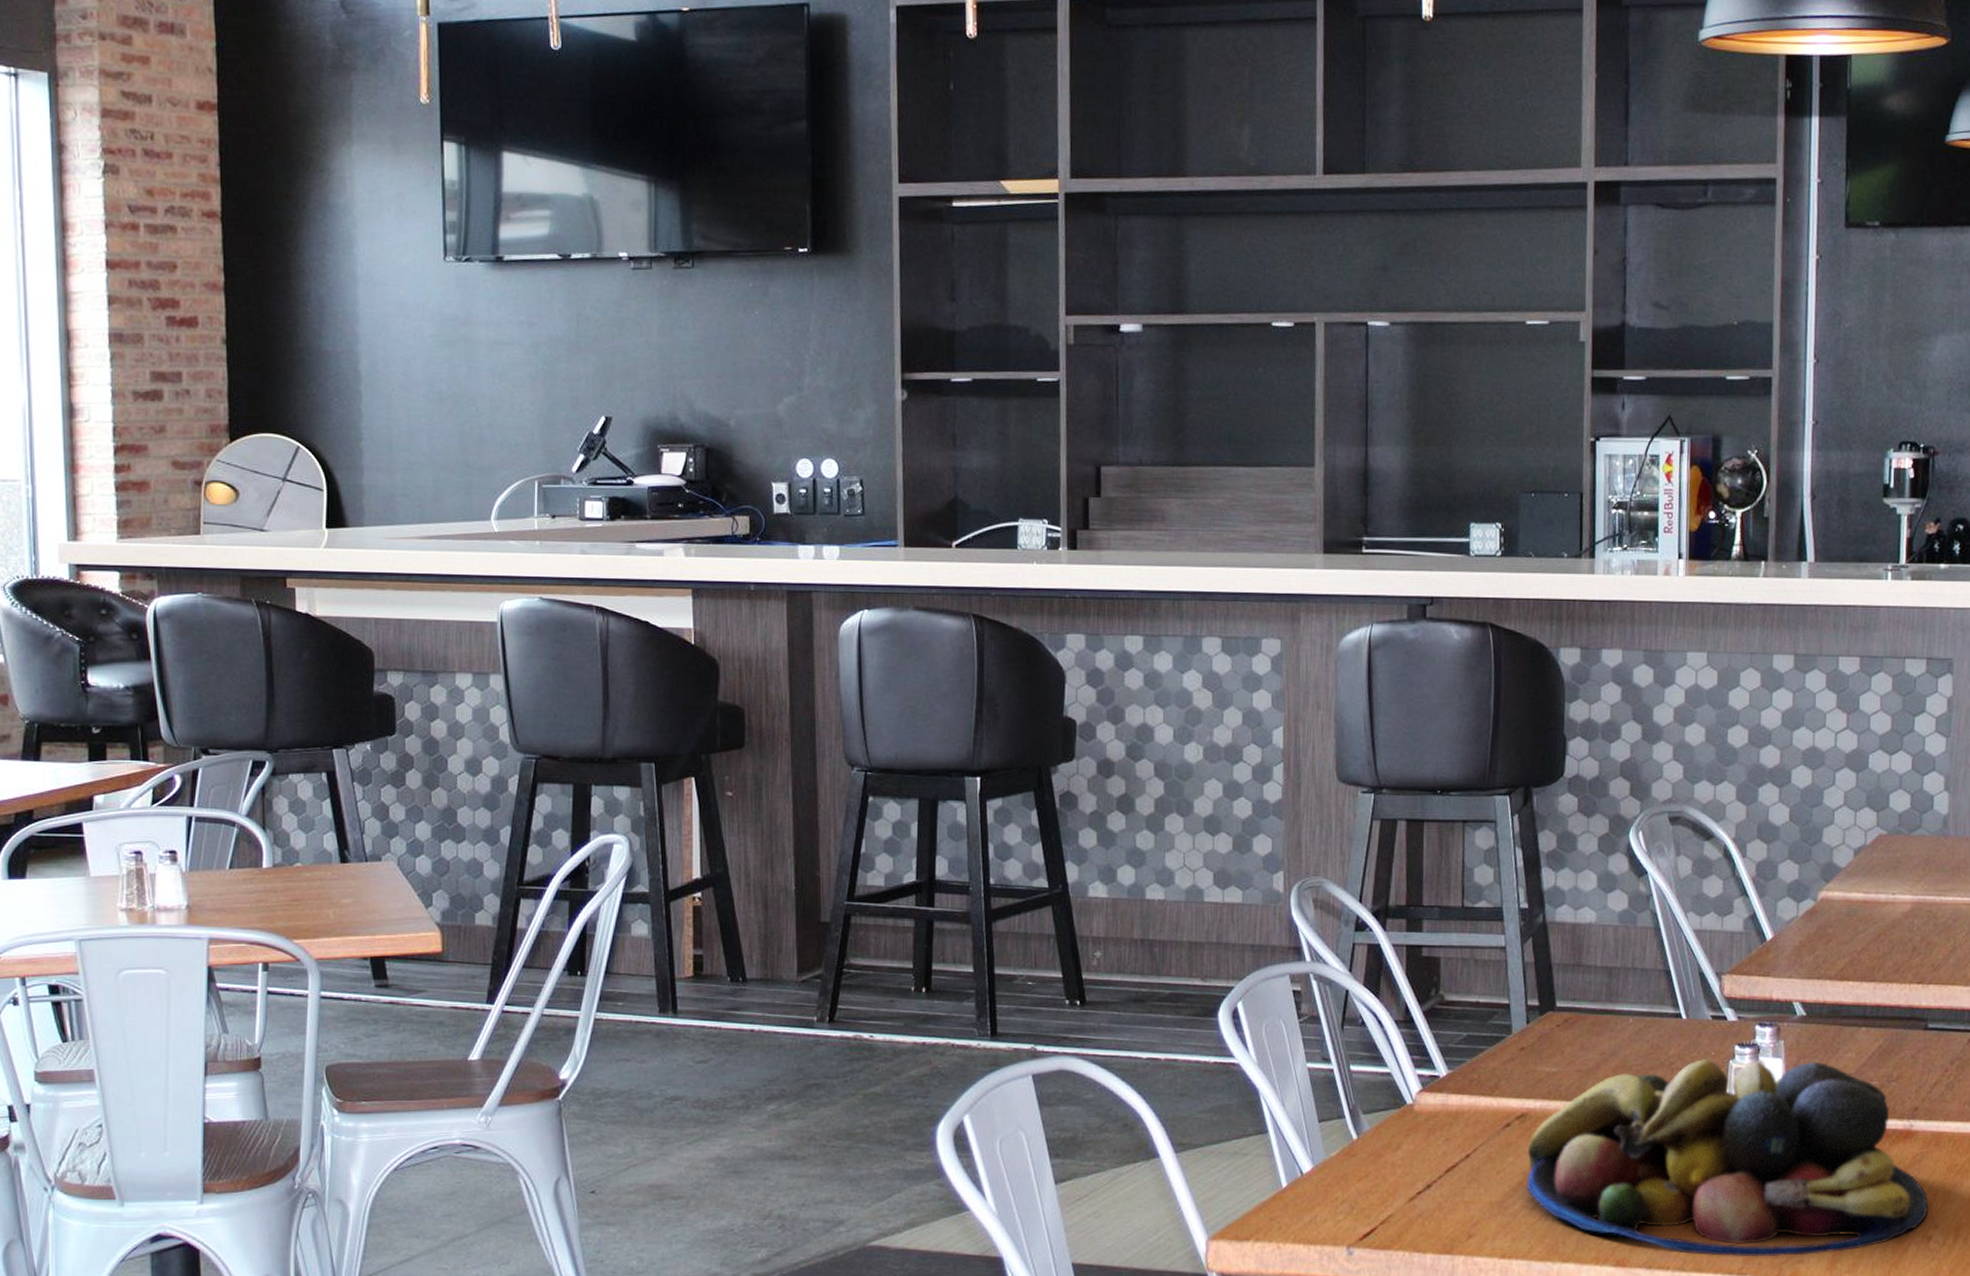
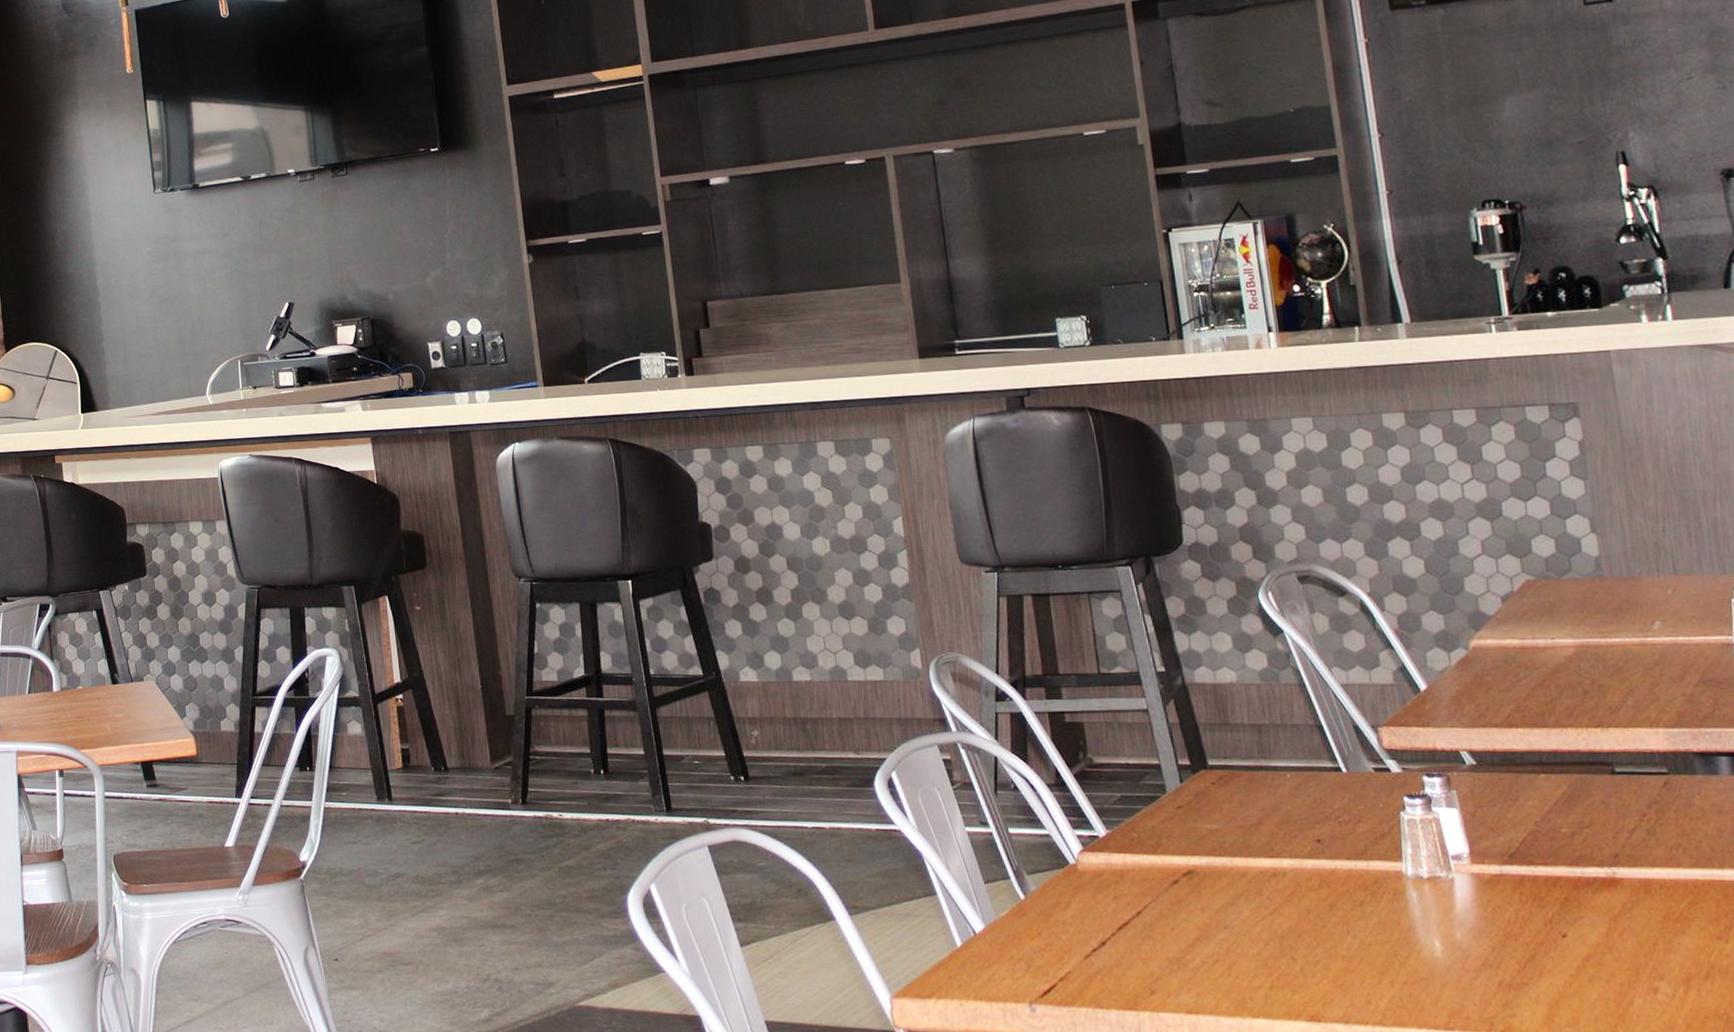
fruit bowl: present [1527,1059,1929,1257] -> none [1199,811,1650,1011]

